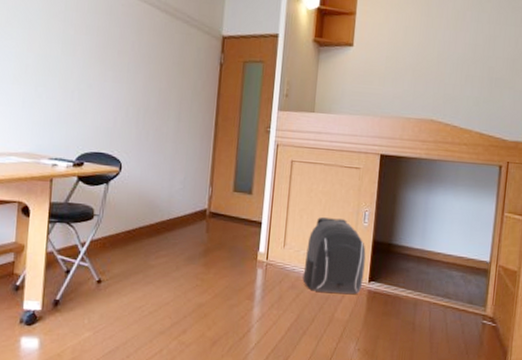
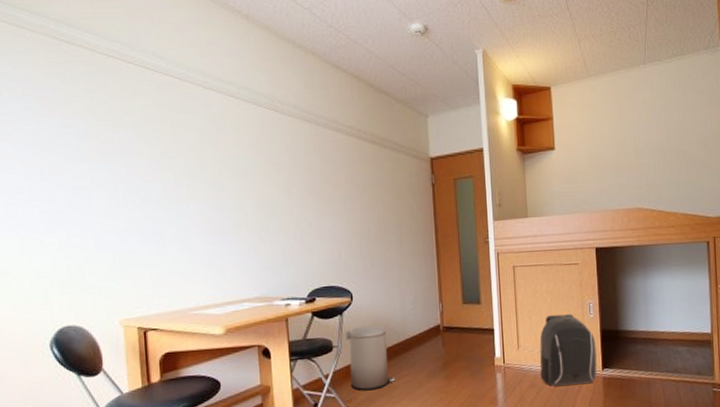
pedal bin: none [106,198,154,266] -> present [345,325,396,391]

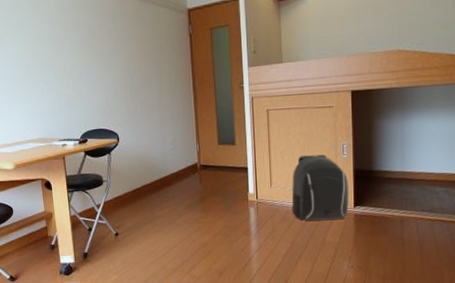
pedal bin: present [345,325,396,391] -> none [113,163,158,220]

